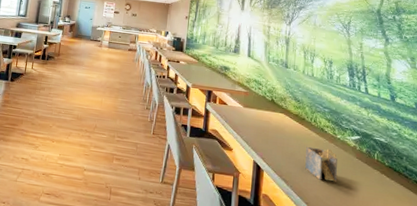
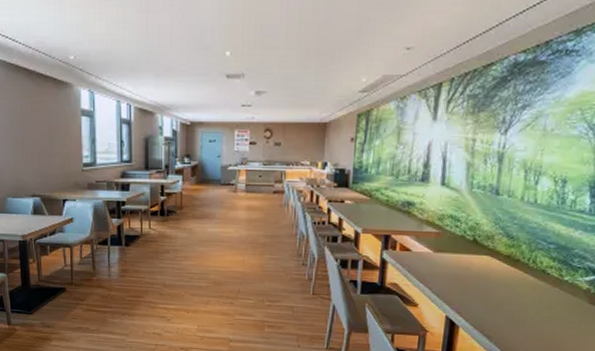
napkin holder: present [305,147,338,182] -> none [516,295,562,334]

